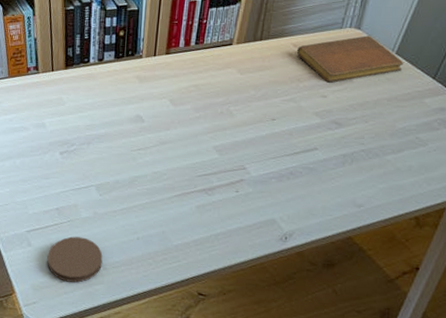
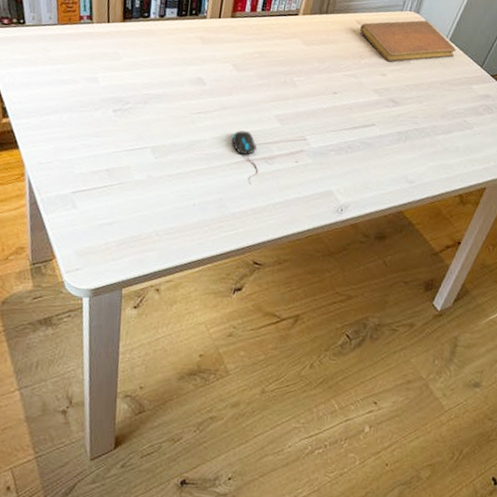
coaster: present [47,236,103,283] -> none [94,200,156,249]
mouse: none [171,164,199,217] -> present [231,130,258,185]

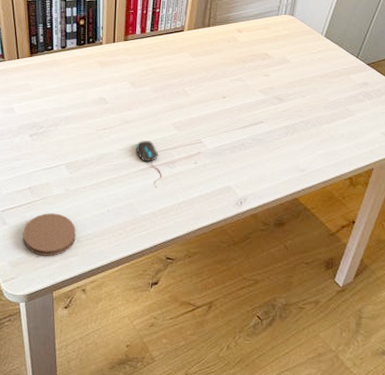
coaster: none [94,200,156,249] -> present [23,213,76,256]
notebook: present [360,20,457,63] -> none [241,21,332,63]

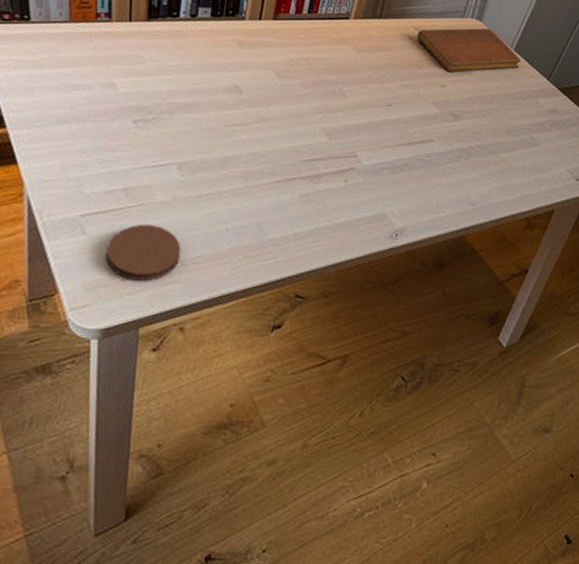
mouse: present [135,141,162,188] -> none [272,145,302,207]
notebook: none [241,21,332,63] -> present [417,28,522,73]

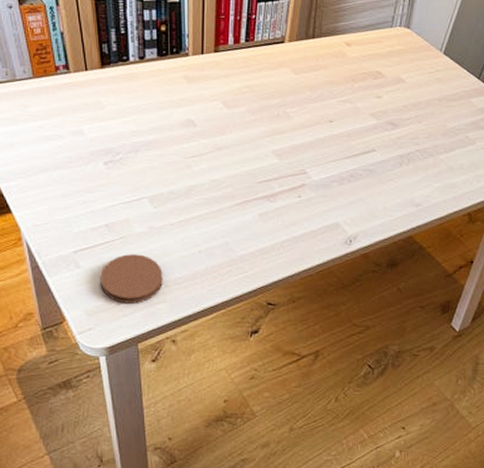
notebook: present [417,28,522,73] -> none [350,35,452,83]

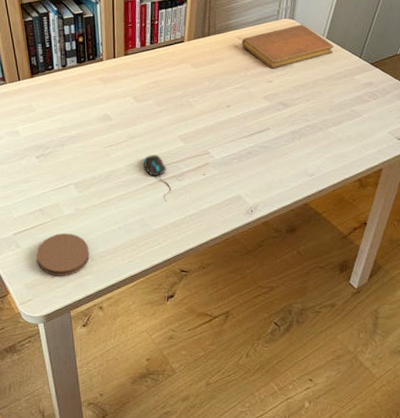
mouse: none [230,170,261,225] -> present [143,155,171,202]
notebook: none [350,35,452,83] -> present [242,24,334,69]

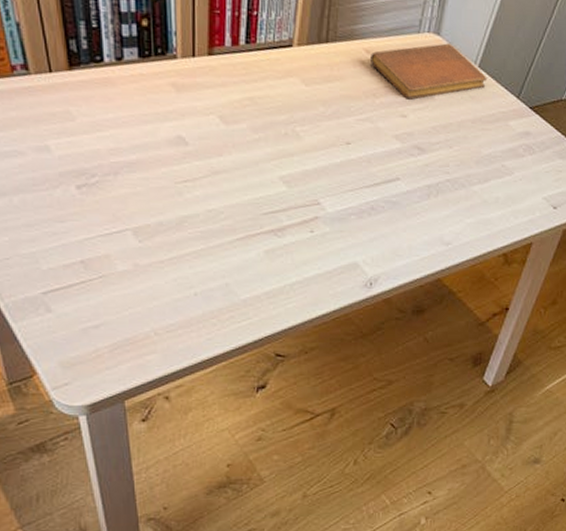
coaster: present [36,233,90,277] -> none [76,296,152,354]
mouse: present [143,155,171,202] -> none [230,199,267,264]

